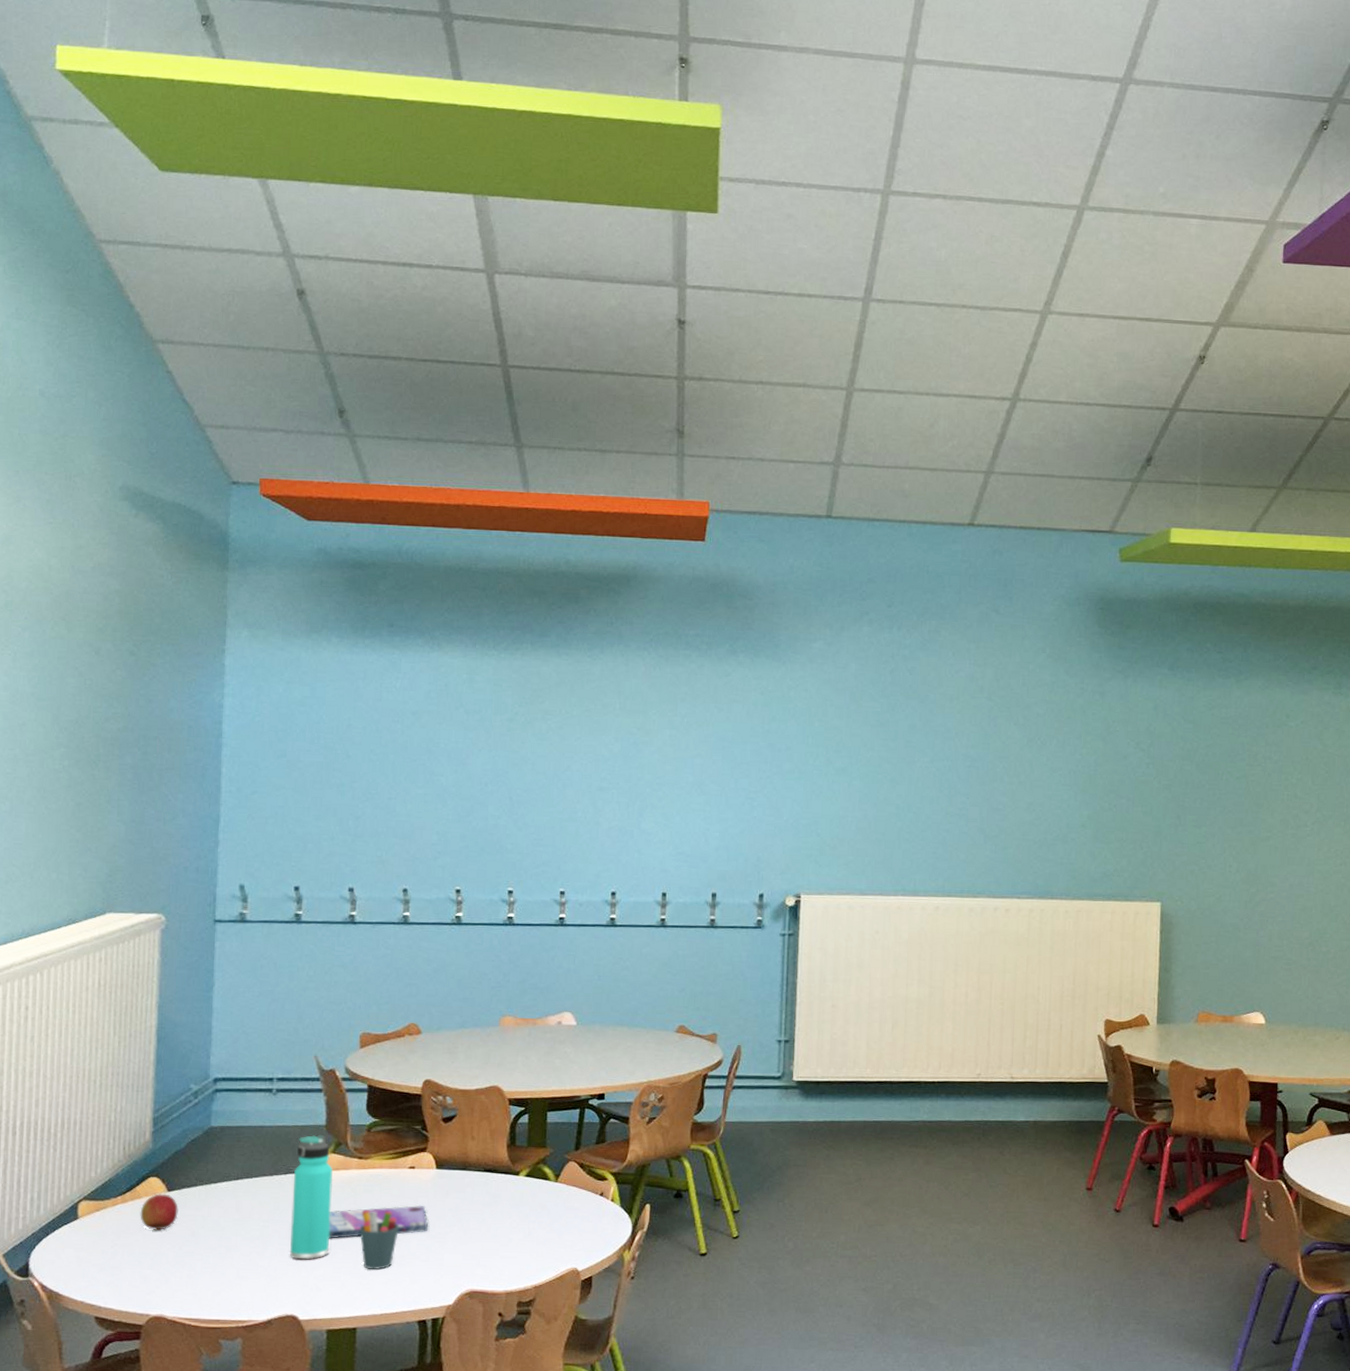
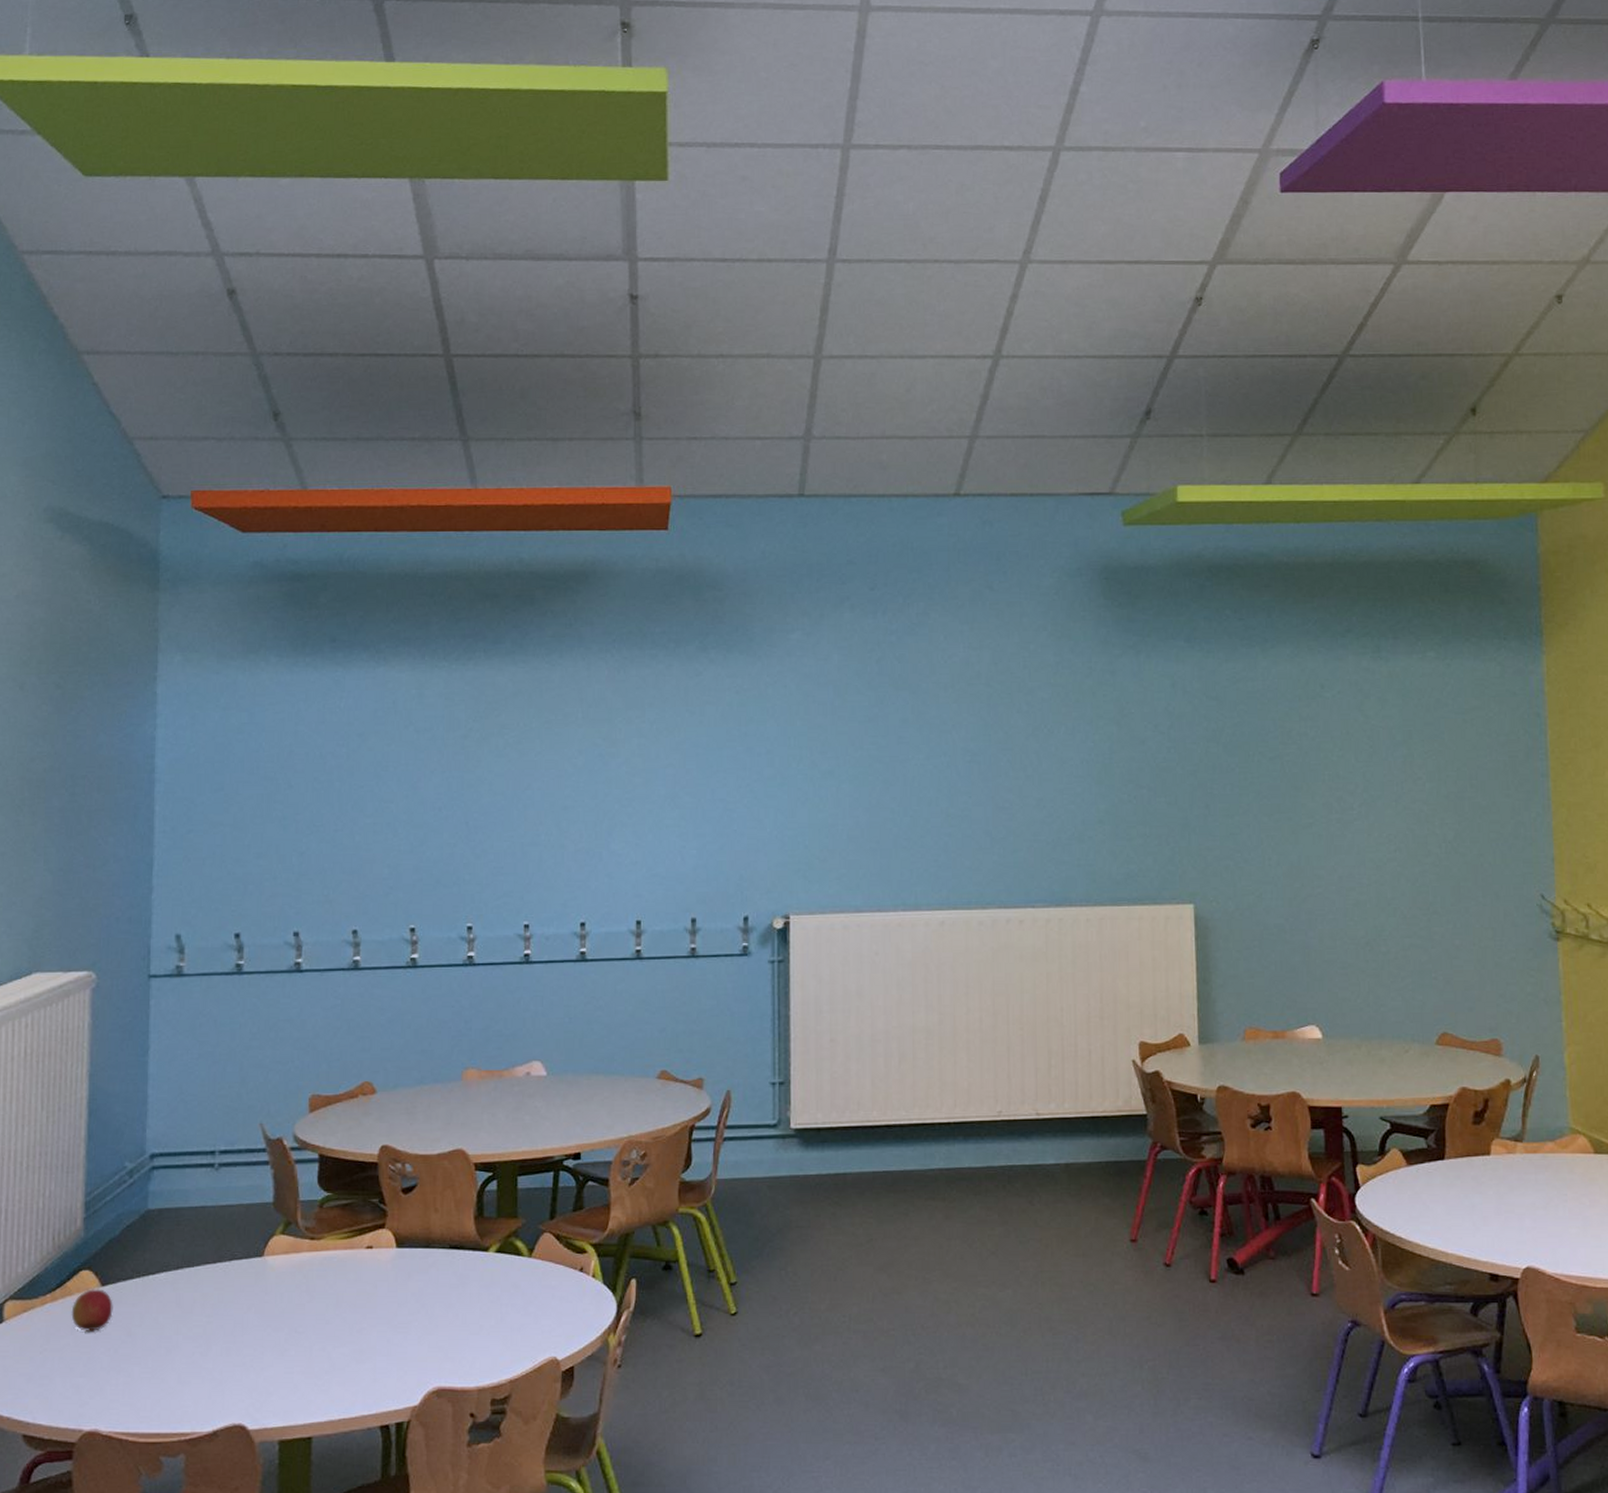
thermos bottle: present [290,1134,333,1260] -> none [236,1213,283,1359]
video game case: present [328,1205,428,1239] -> none [278,1290,388,1334]
pen holder: present [359,1209,399,1270] -> none [313,1298,356,1369]

